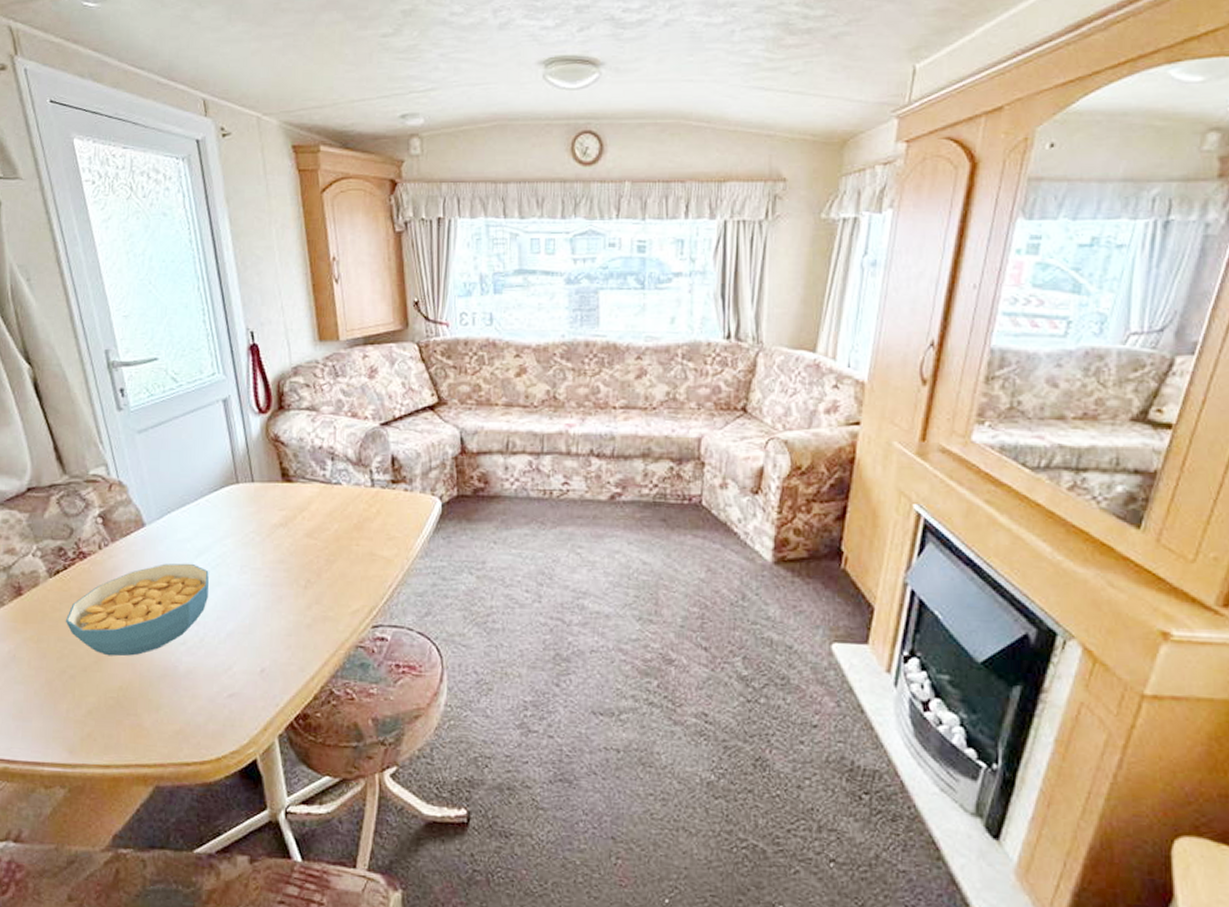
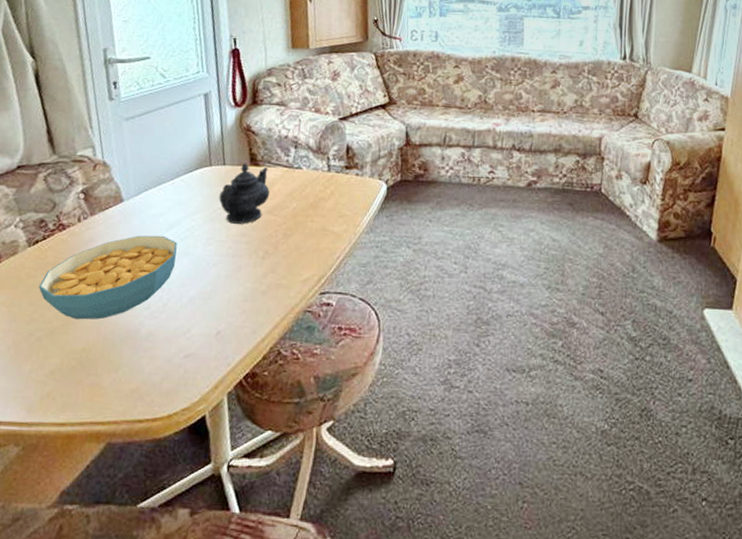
teapot: none [250,479,307,549] -> present [219,163,270,224]

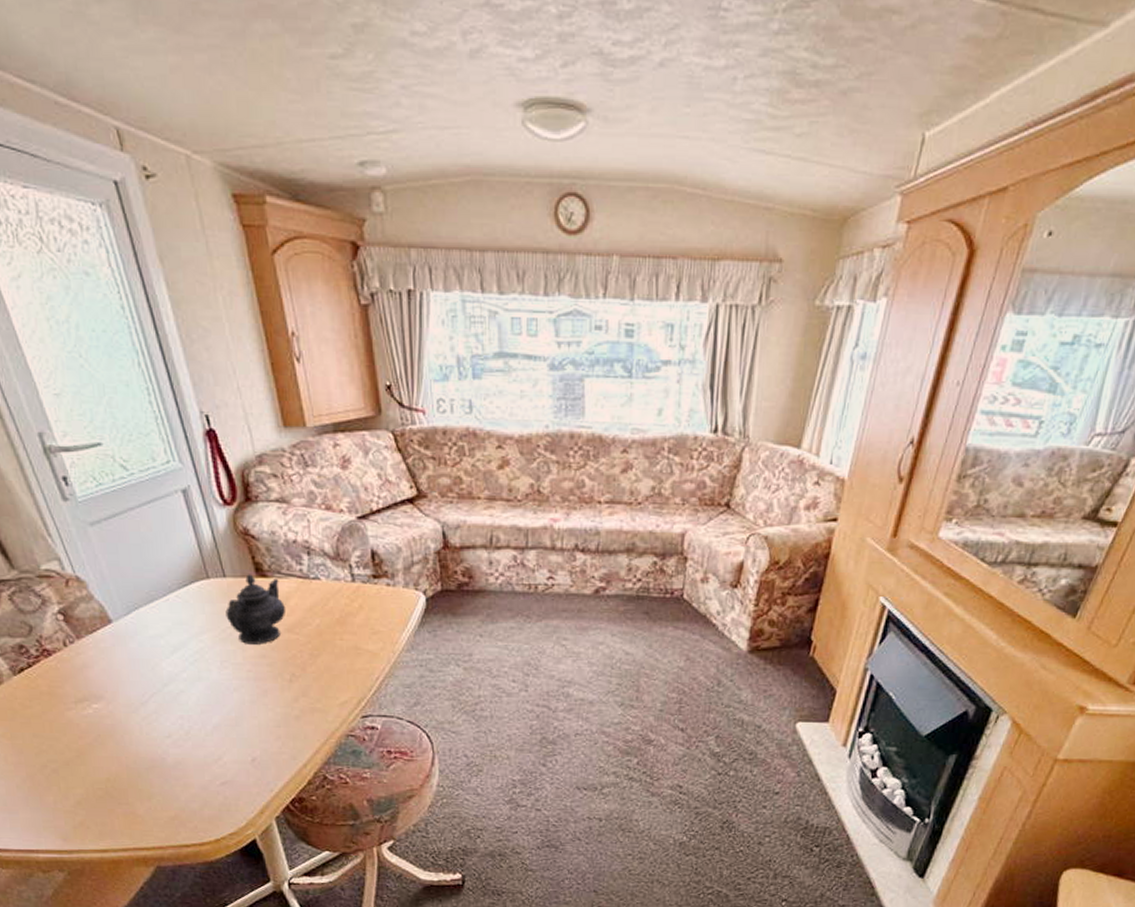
cereal bowl: present [38,235,178,320] -> none [38,659,189,751]

